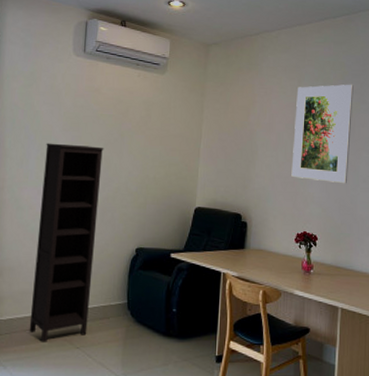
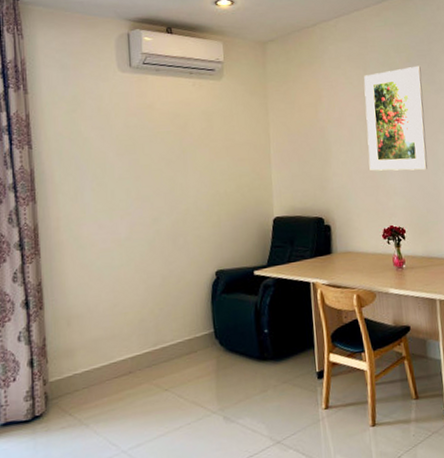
bookcase: present [29,143,104,343] -> none [101,167,174,392]

